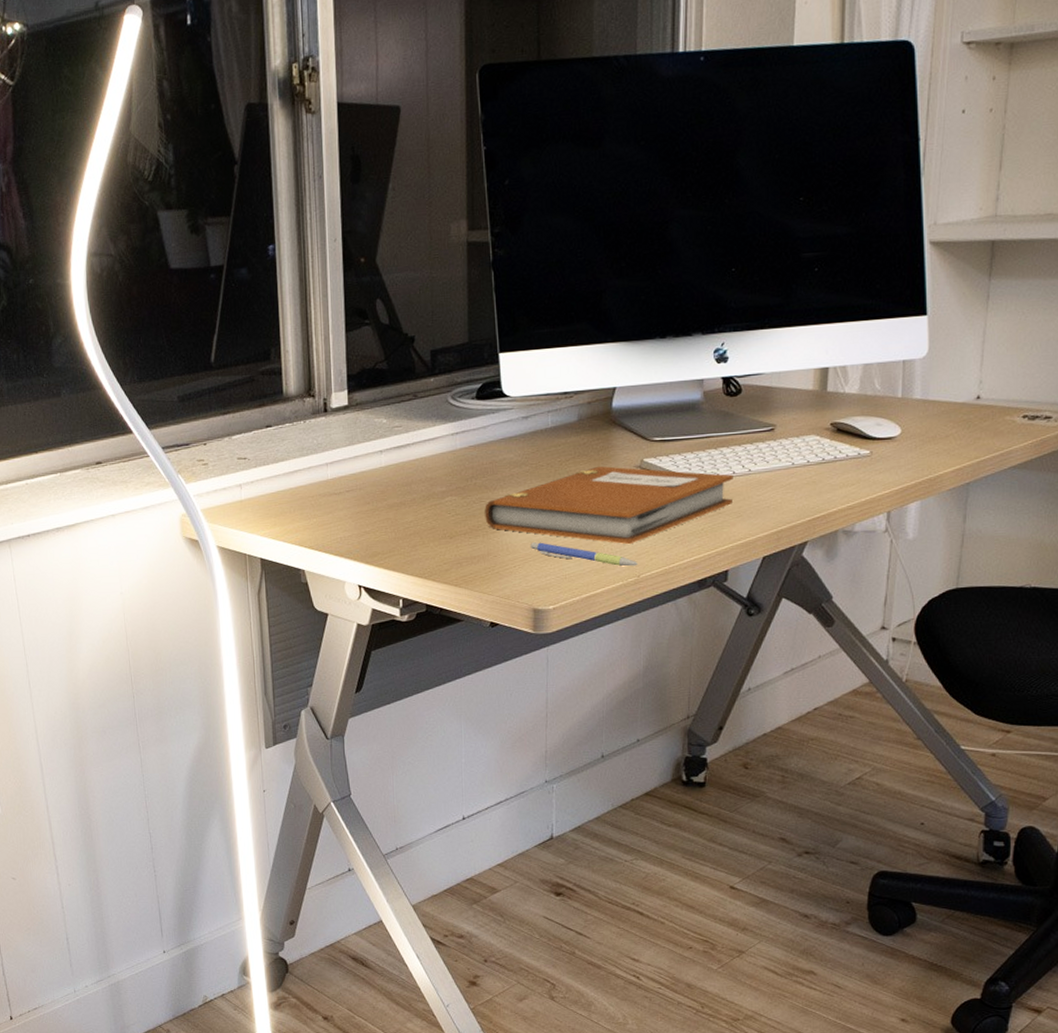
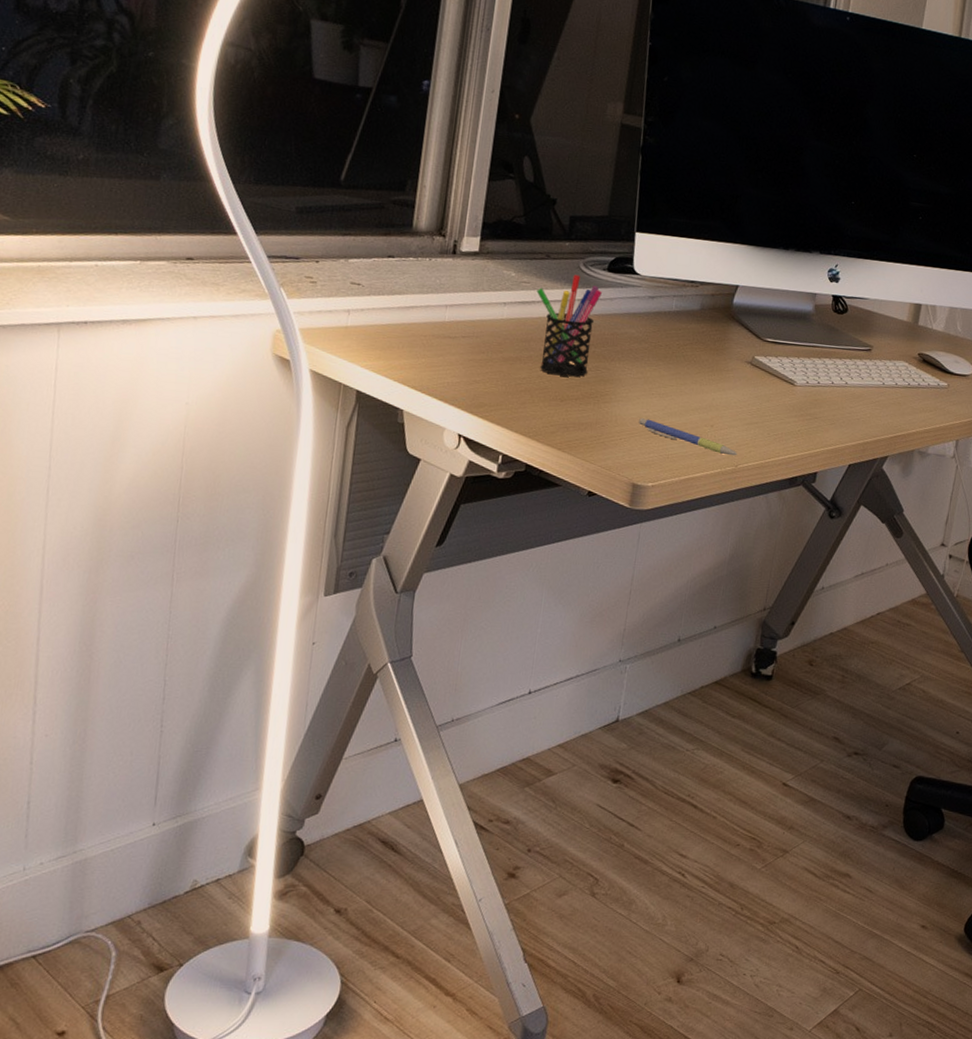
pen holder: none [409,409,474,514] -> present [536,274,602,377]
notebook: present [485,466,733,545] -> none [598,355,832,435]

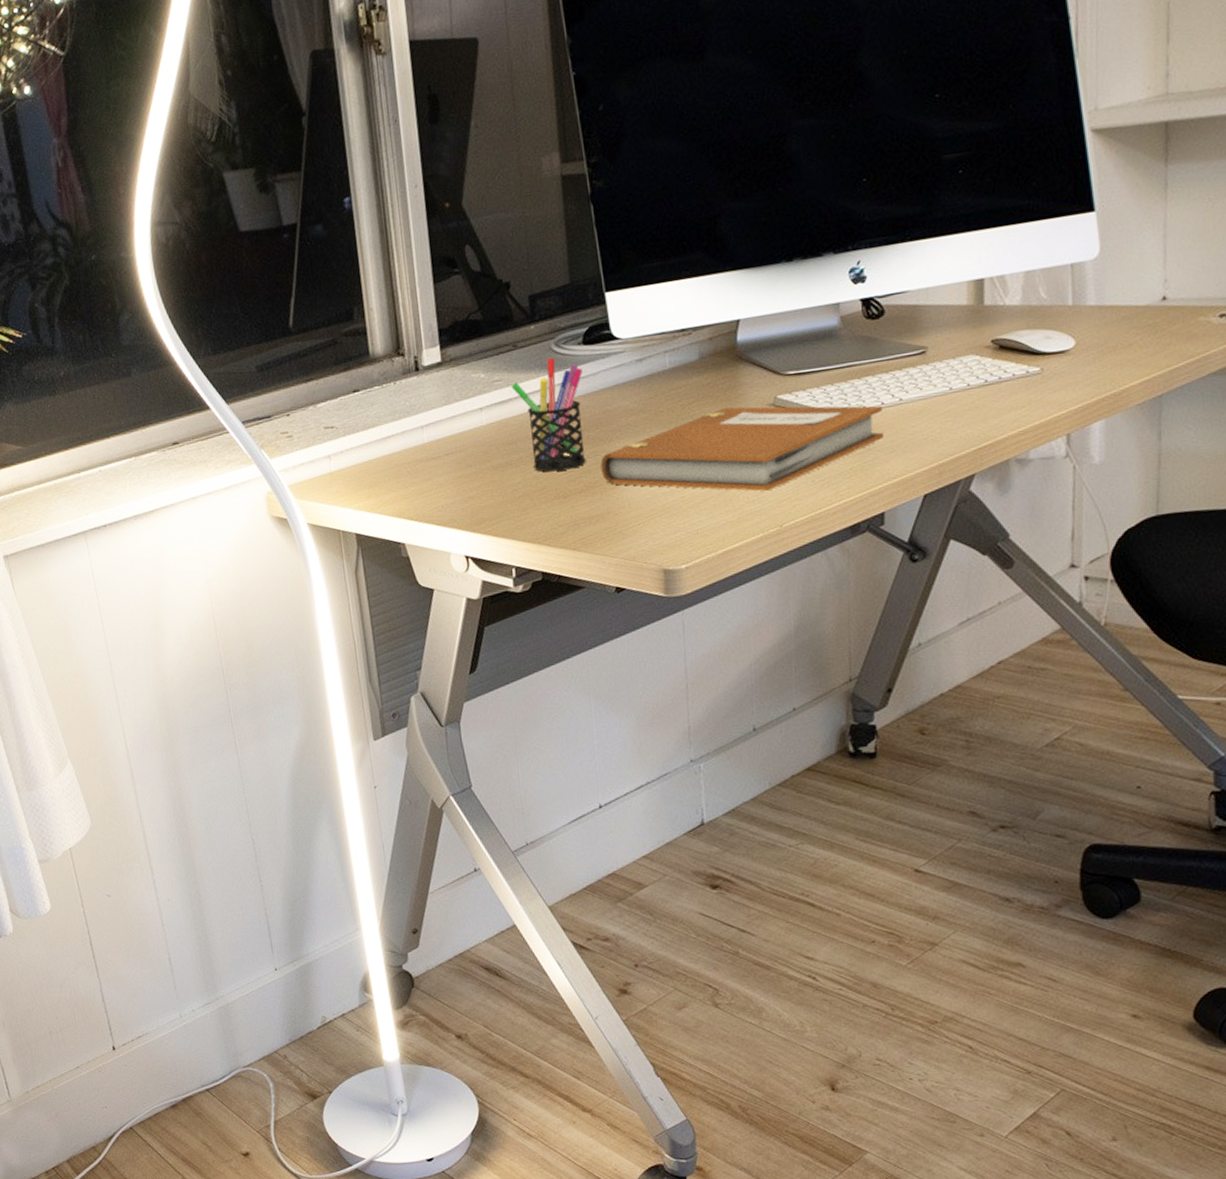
notebook: none [598,355,832,435] -> present [600,405,883,492]
pen: present [639,418,737,456] -> none [655,495,779,517]

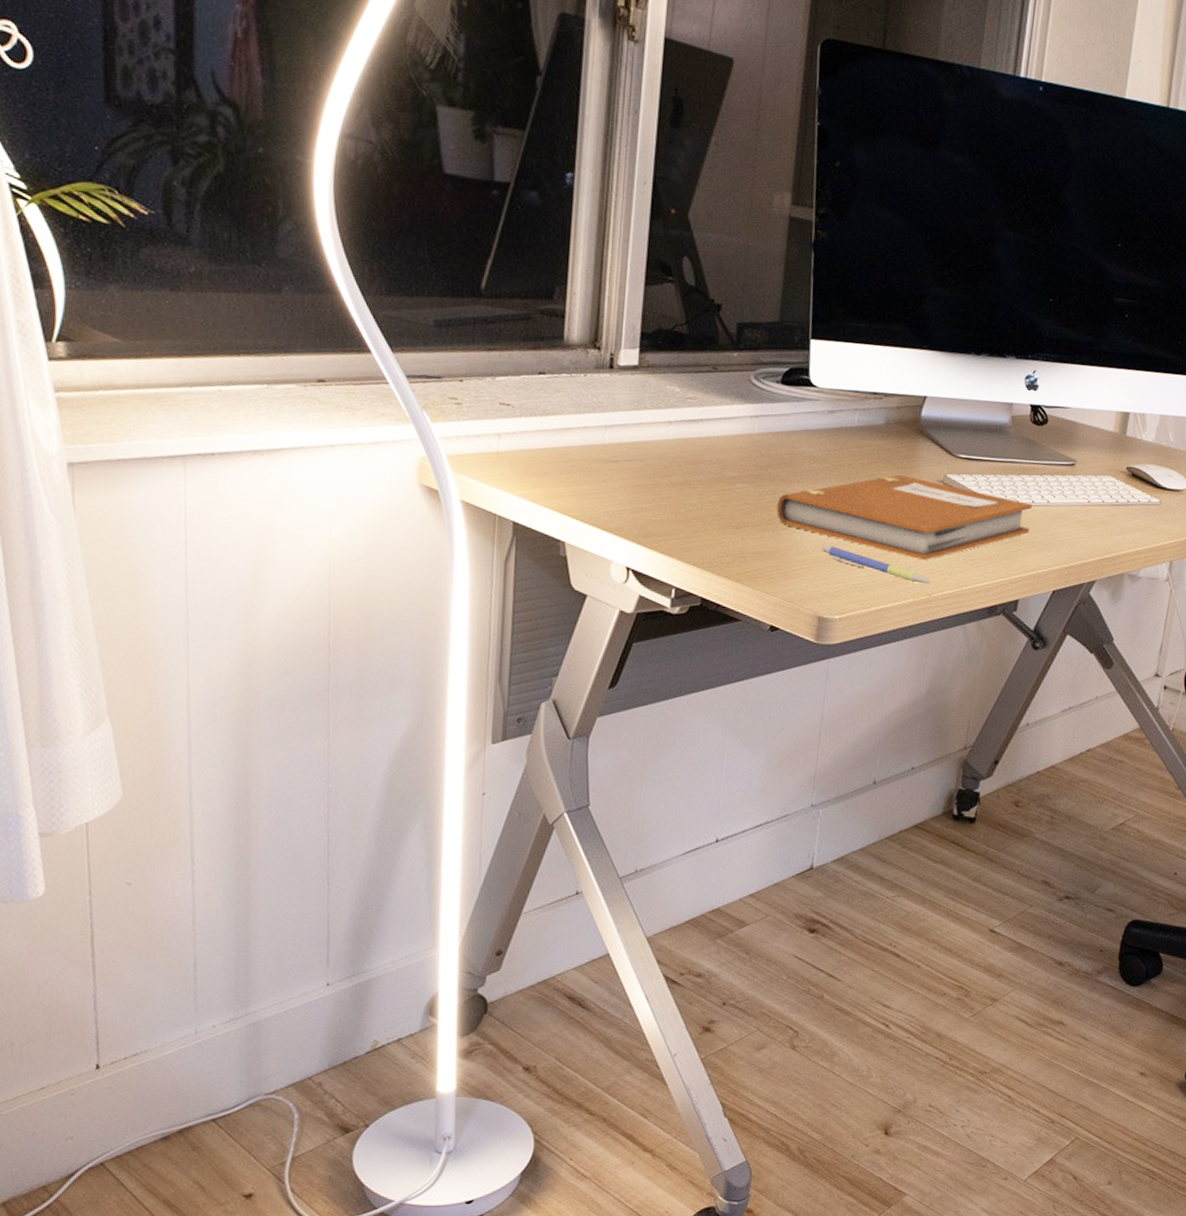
pen holder: present [511,357,586,472] -> none [704,388,776,502]
pen: none [655,495,779,517] -> present [822,545,931,584]

